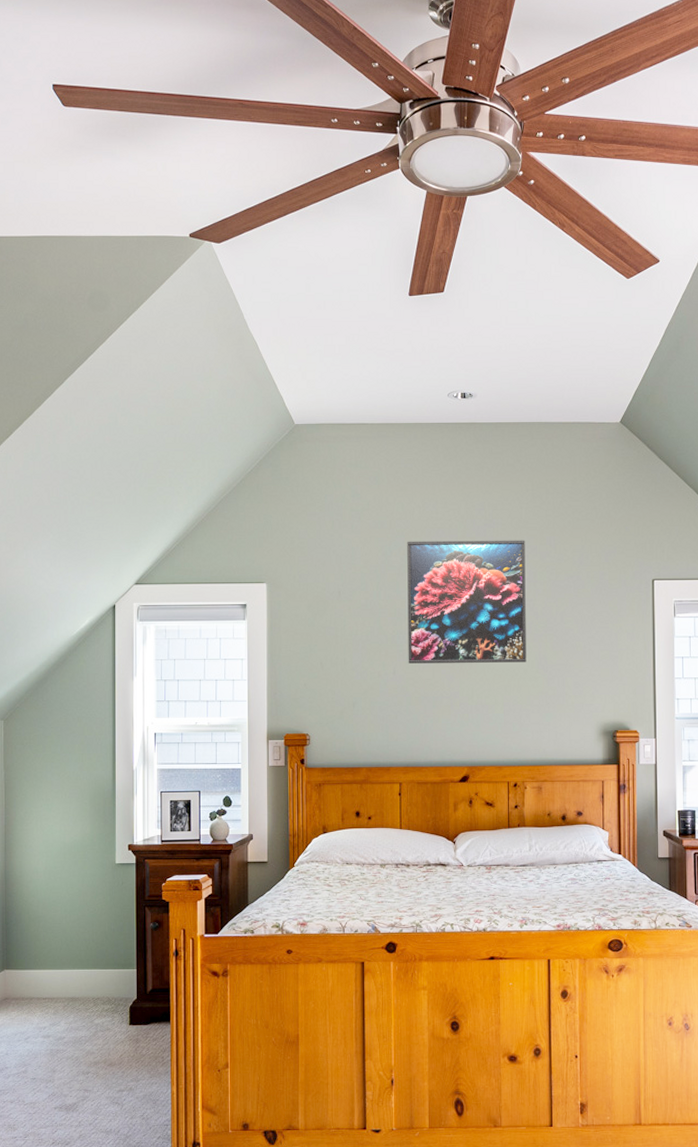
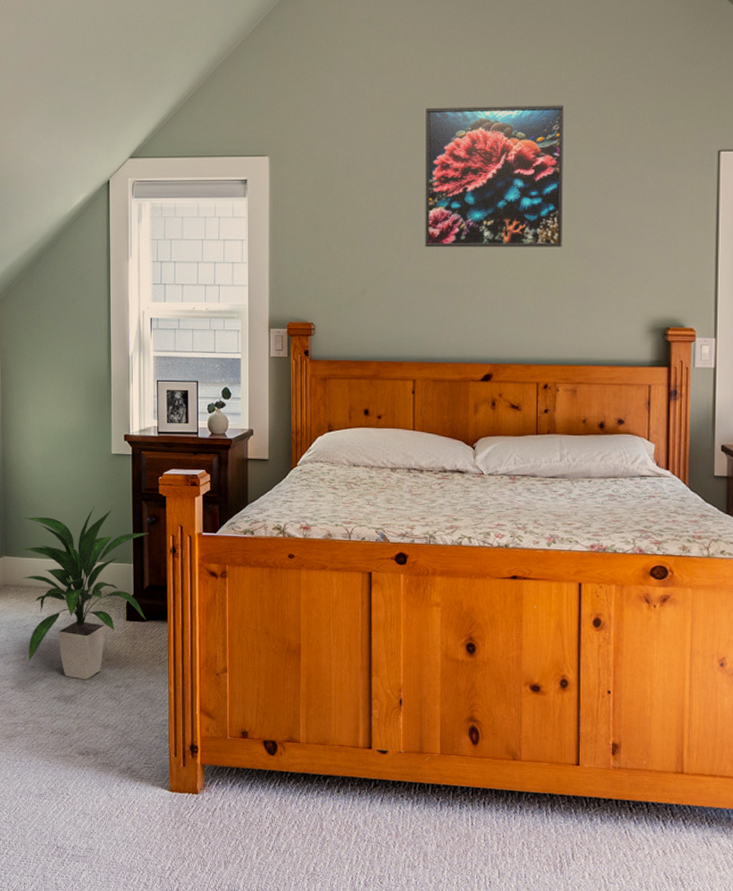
indoor plant: none [22,915,152,1088] -> present [20,506,149,681]

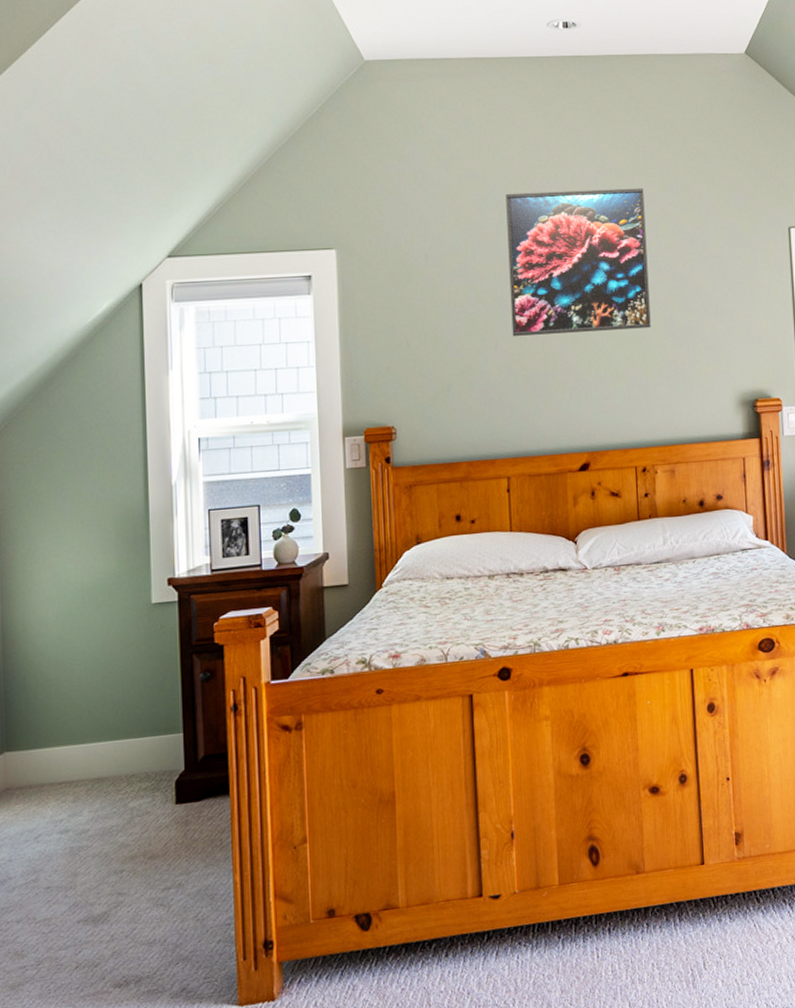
indoor plant: present [20,506,149,681] -> none [28,670,203,891]

